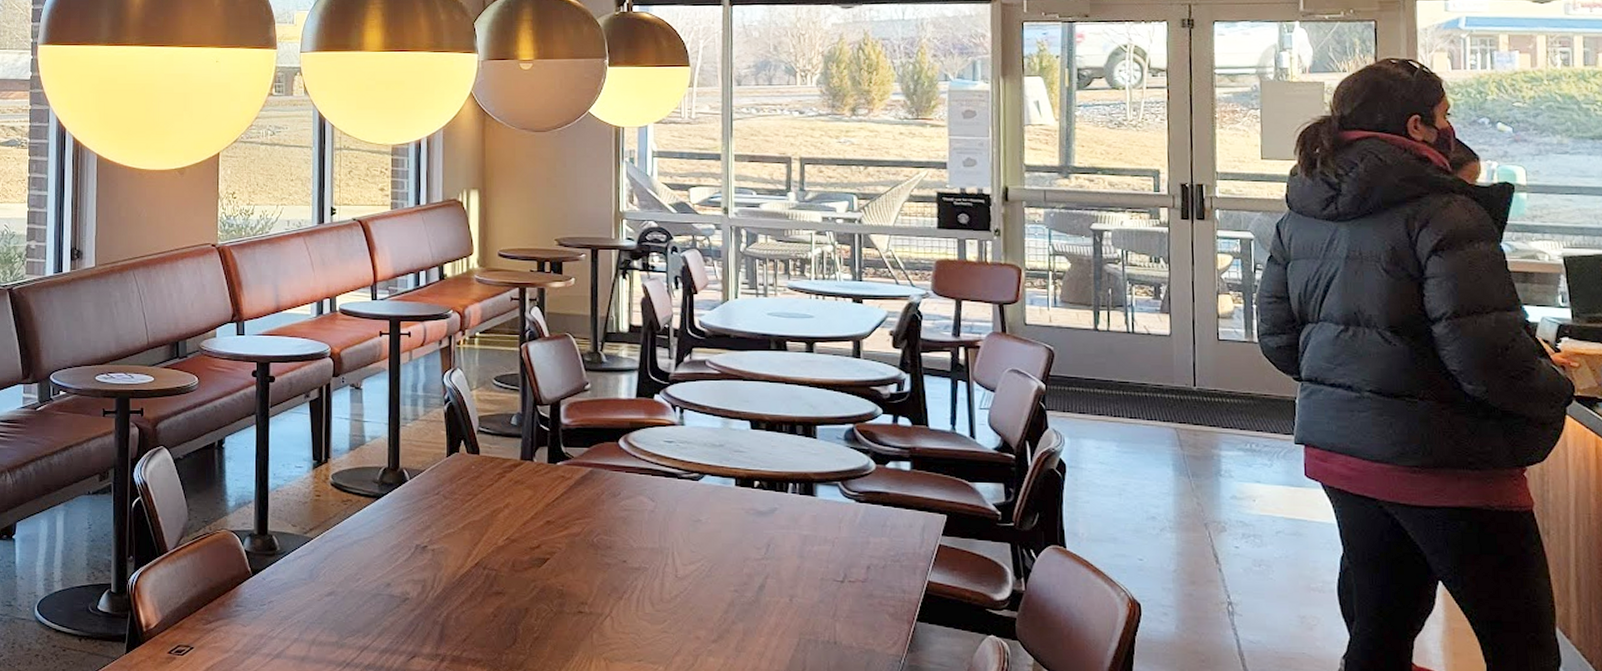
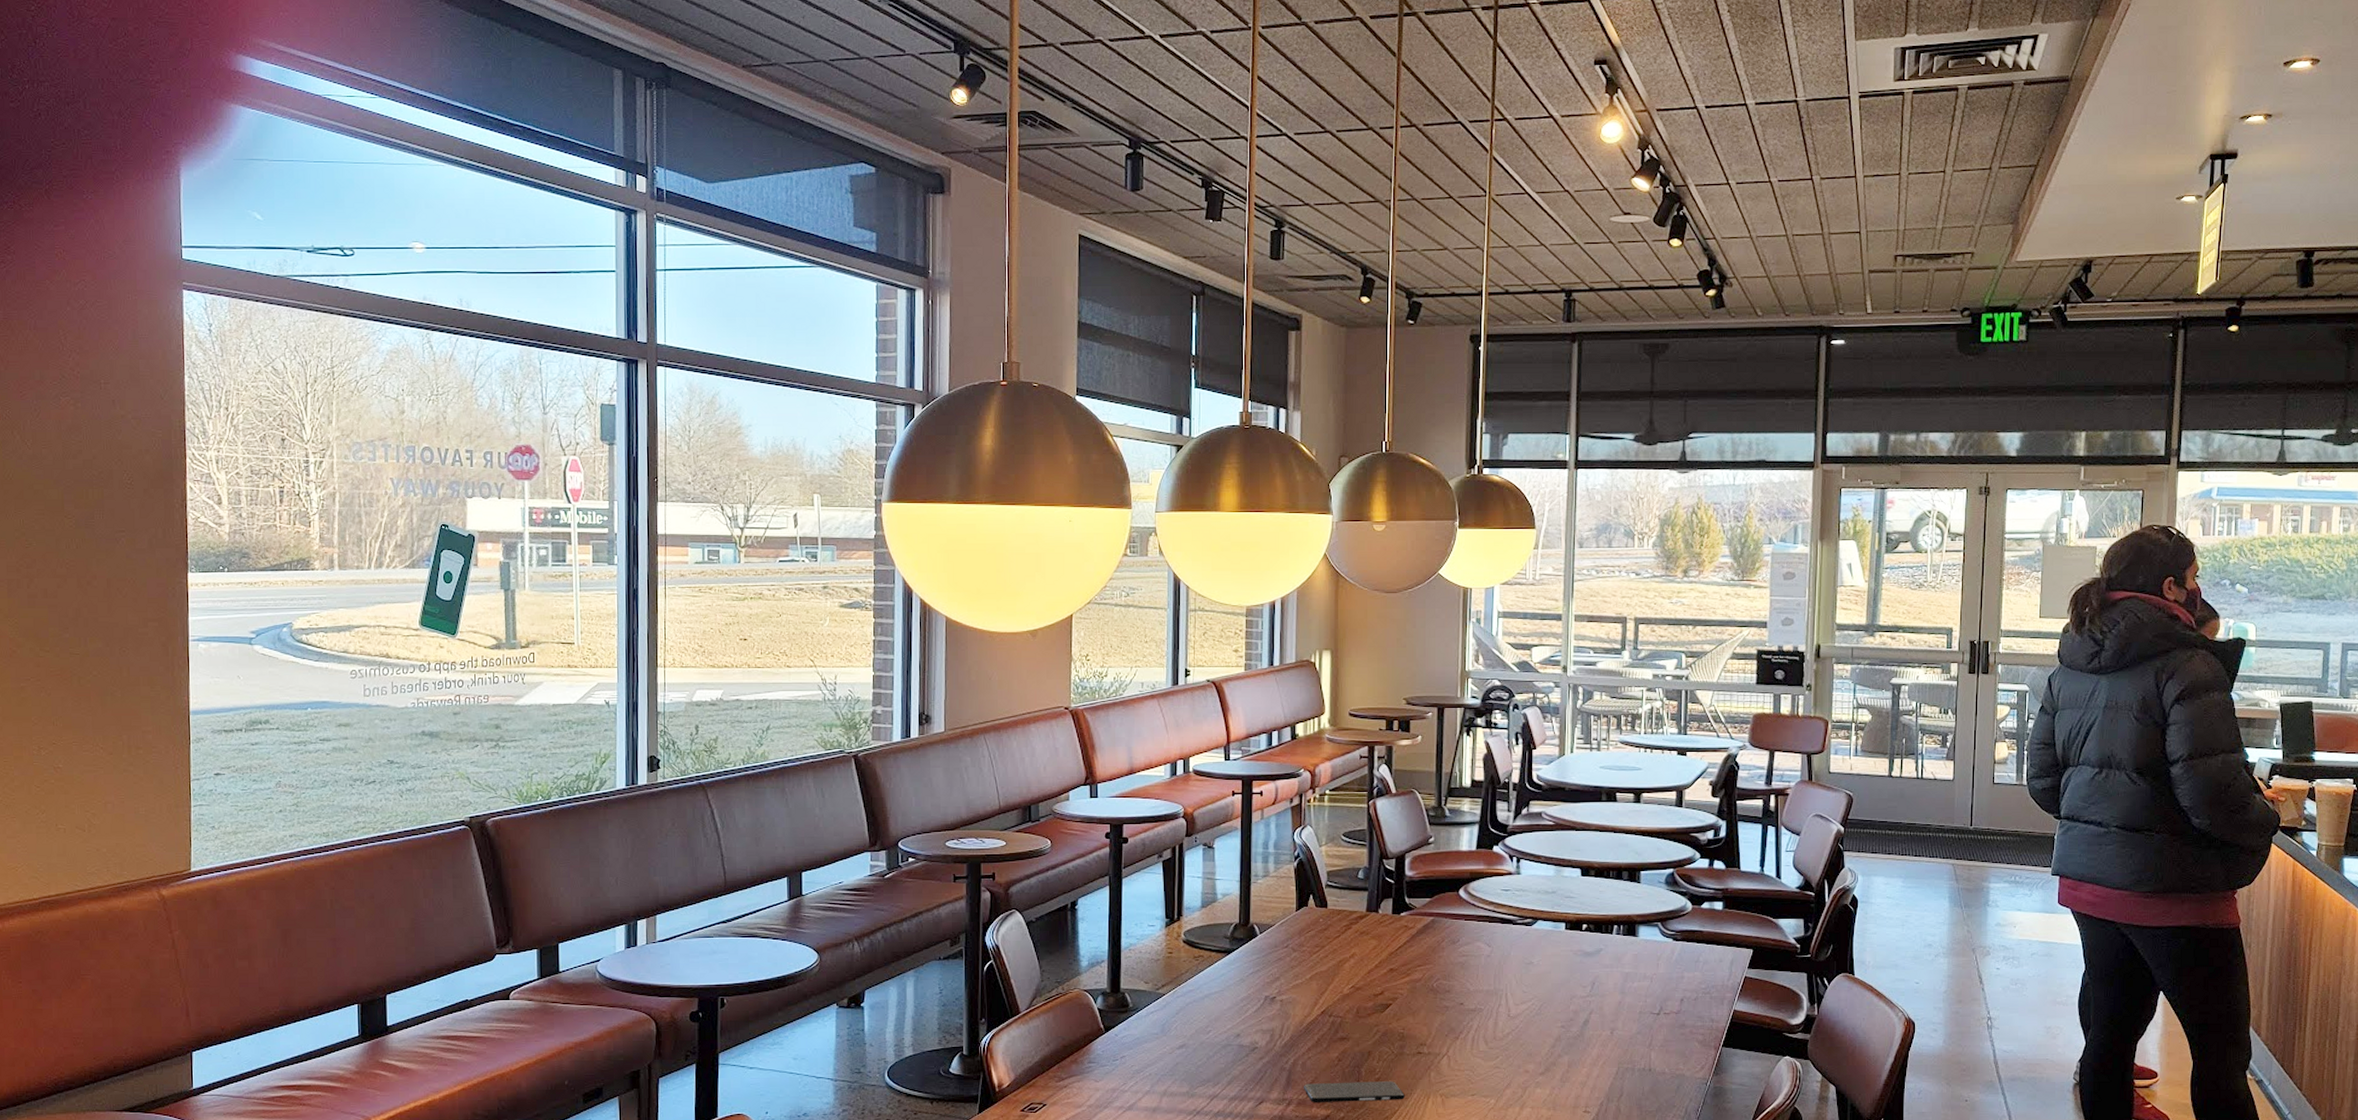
smartphone: none [457,639,566,662] -> present [1303,1081,1405,1102]

